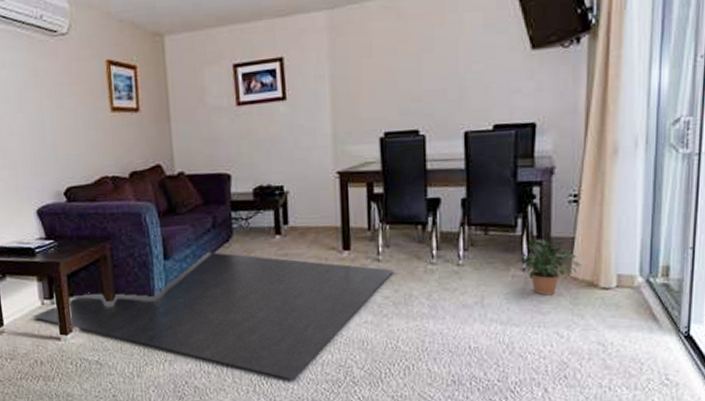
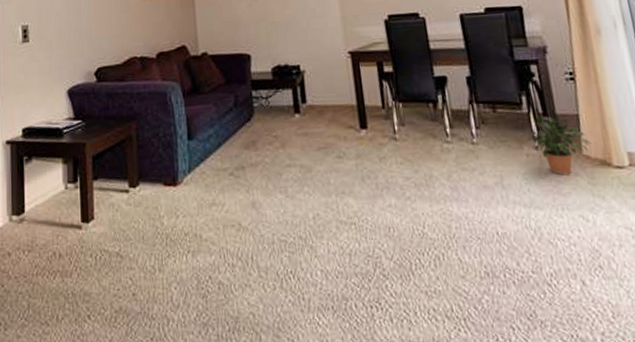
area rug: present [32,251,394,380] -> none [54,130,412,274]

